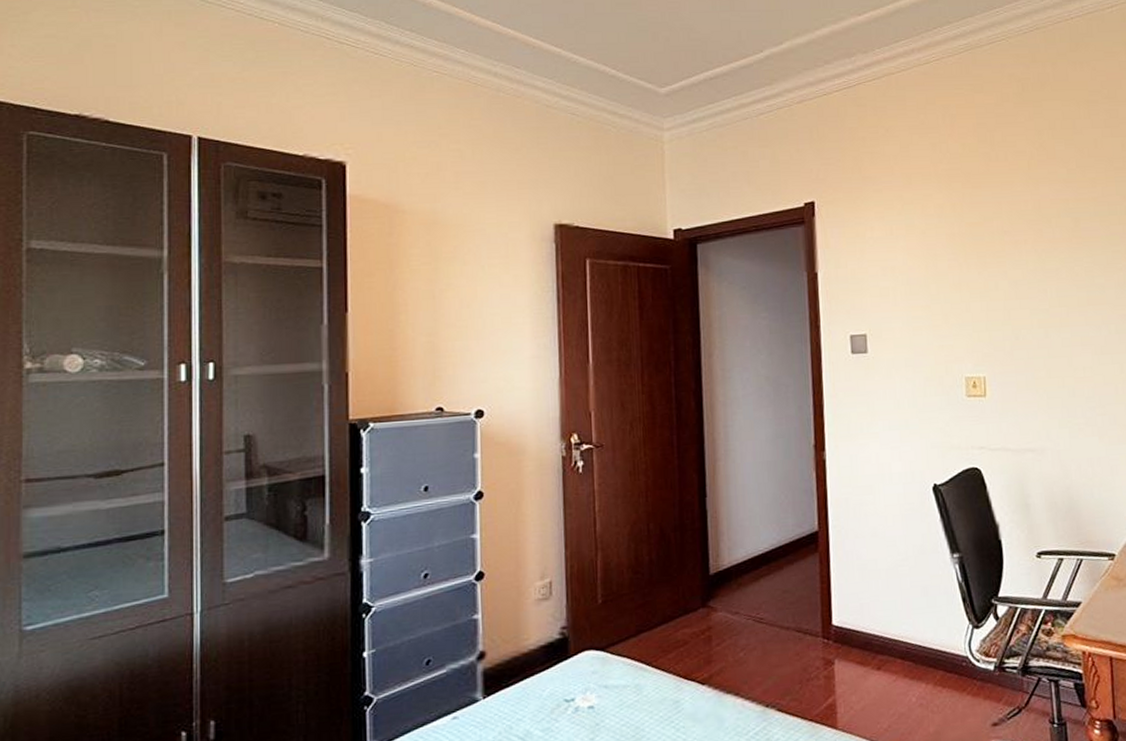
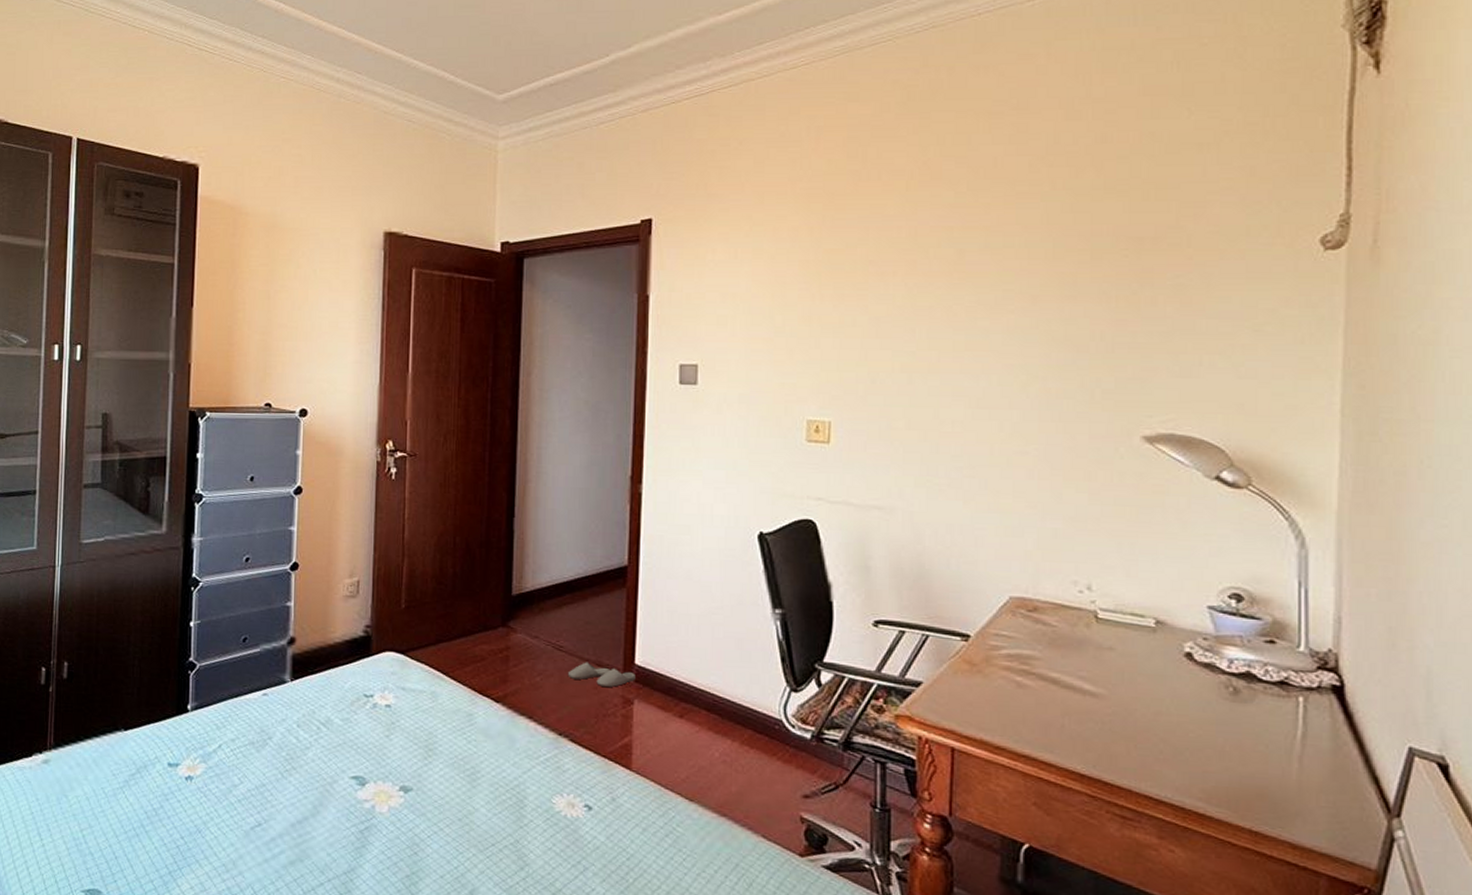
slippers: none [769,630,834,653] -> present [567,662,635,688]

